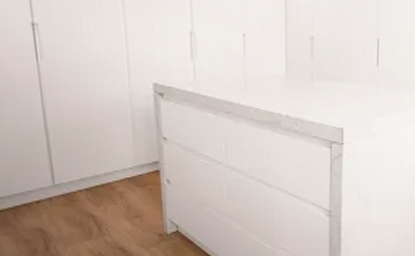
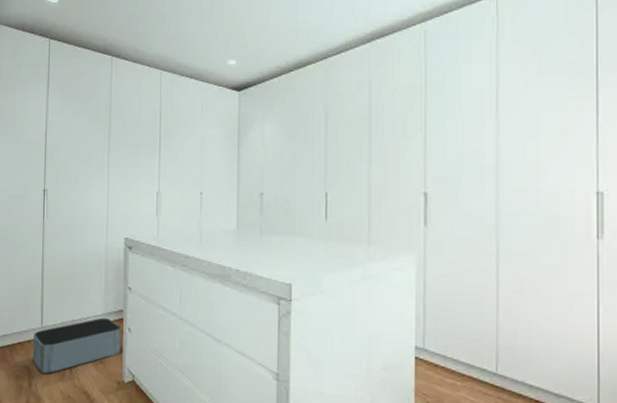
storage bin: none [43,170,159,234] -> present [33,317,121,373]

